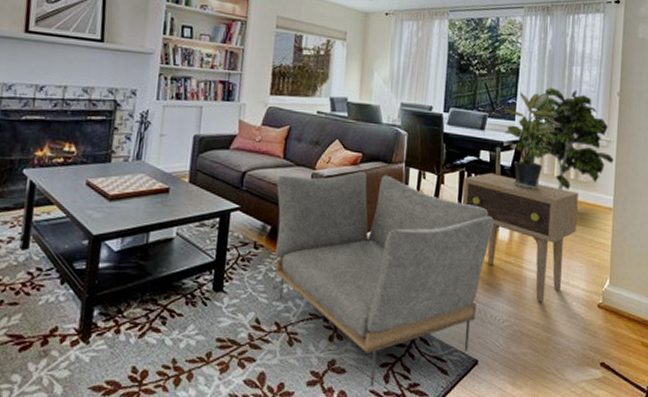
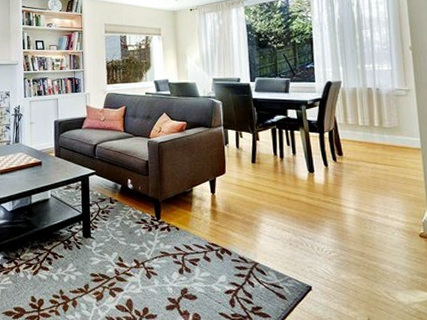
armchair: present [275,171,494,387] -> none [121,136,309,310]
side table: present [461,173,578,302] -> none [276,128,388,234]
potted plant: present [504,93,561,189] -> none [304,56,359,138]
indoor plant: present [529,87,614,191] -> none [331,49,415,137]

